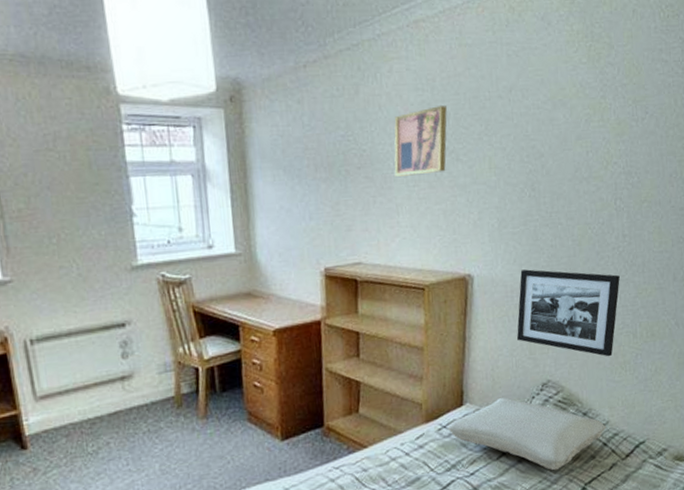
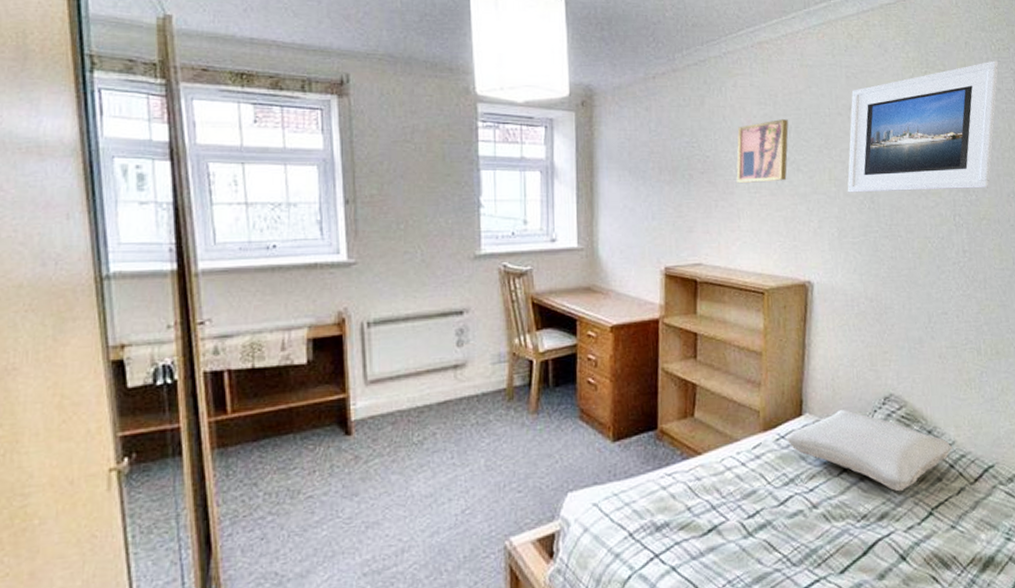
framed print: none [507,29,667,181] -> present [847,60,999,193]
picture frame: present [516,269,620,357] -> none [857,279,962,373]

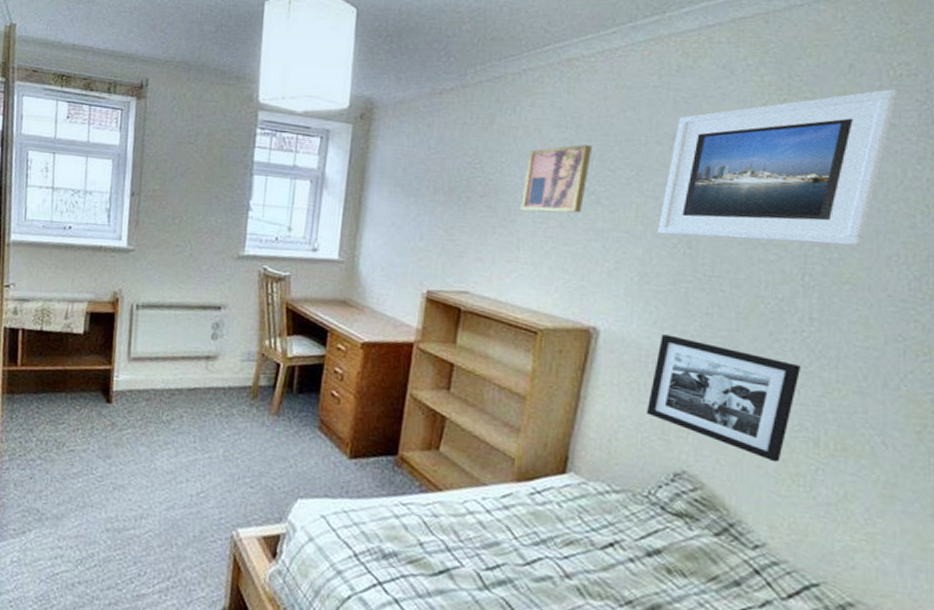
pillow: present [786,410,953,492] -> none [543,476,762,586]
picture frame: none [857,279,962,373] -> present [645,334,800,463]

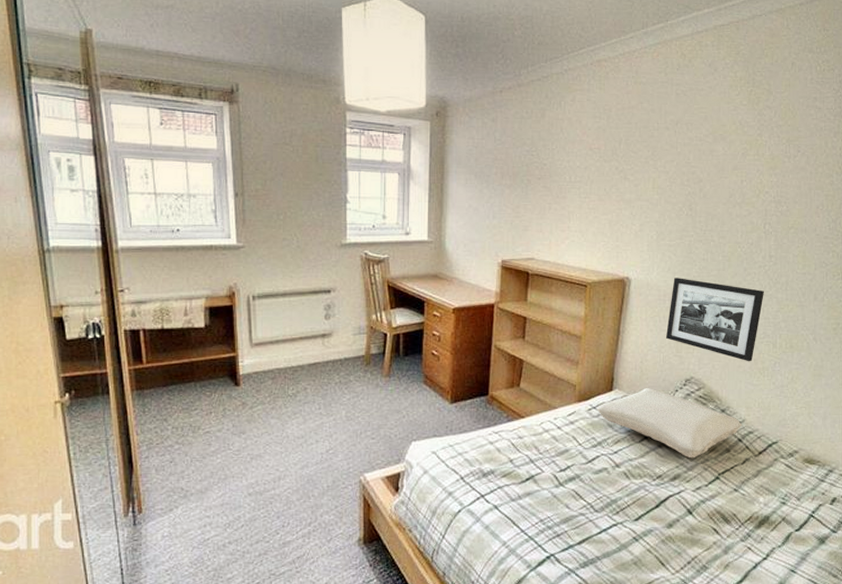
wall art: present [520,145,592,213] -> none [569,132,619,189]
pillow: none [543,476,762,586] -> present [597,388,743,459]
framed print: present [657,89,898,246] -> none [668,81,822,201]

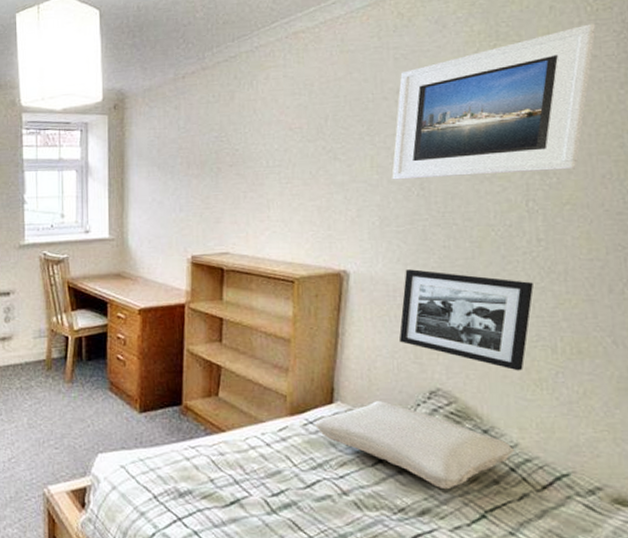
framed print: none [668,81,822,201] -> present [392,23,596,180]

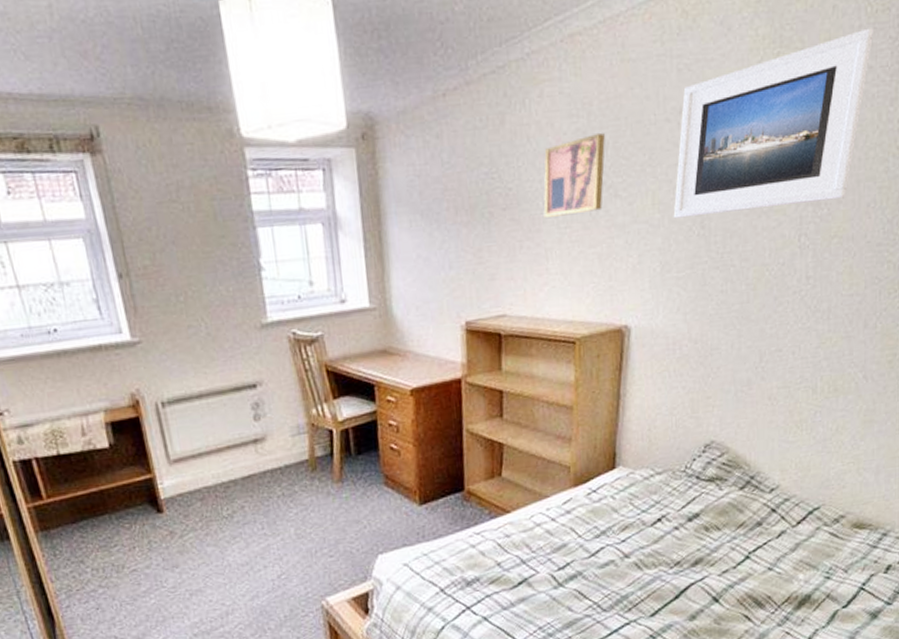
wall art: none [266,108,325,174] -> present [543,133,605,218]
pillow: present [315,401,515,490] -> none [598,460,776,538]
picture frame: present [398,269,533,371] -> none [677,318,800,415]

